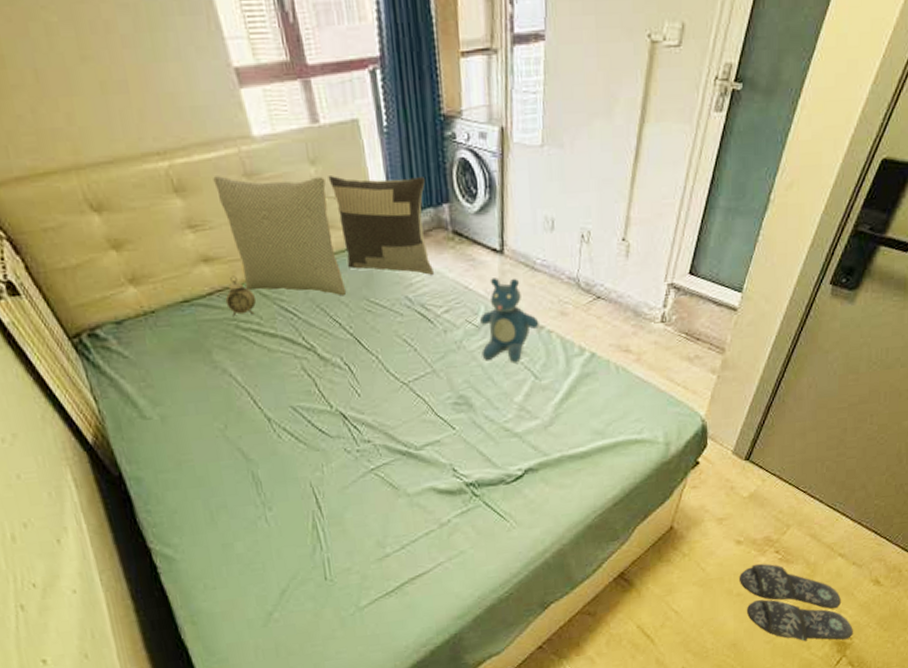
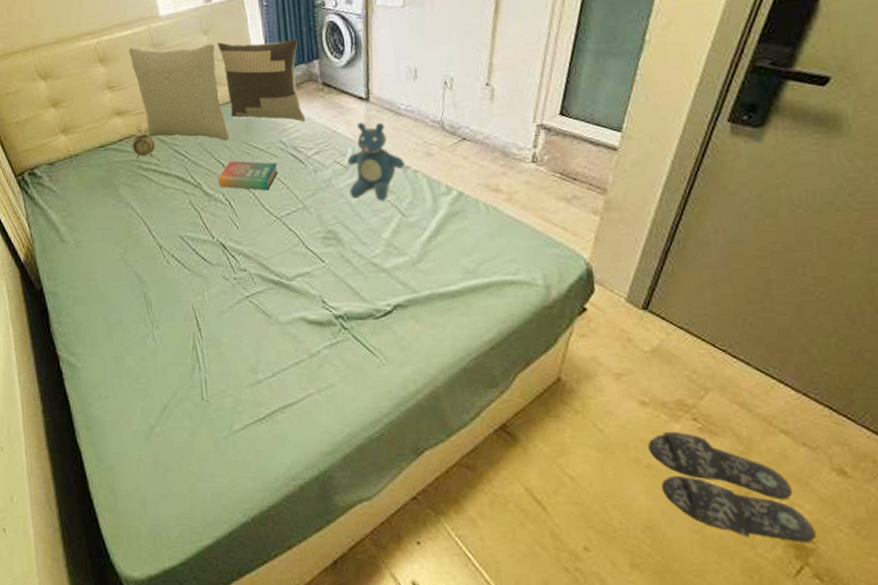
book: none [335,319,404,354] -> present [218,160,278,191]

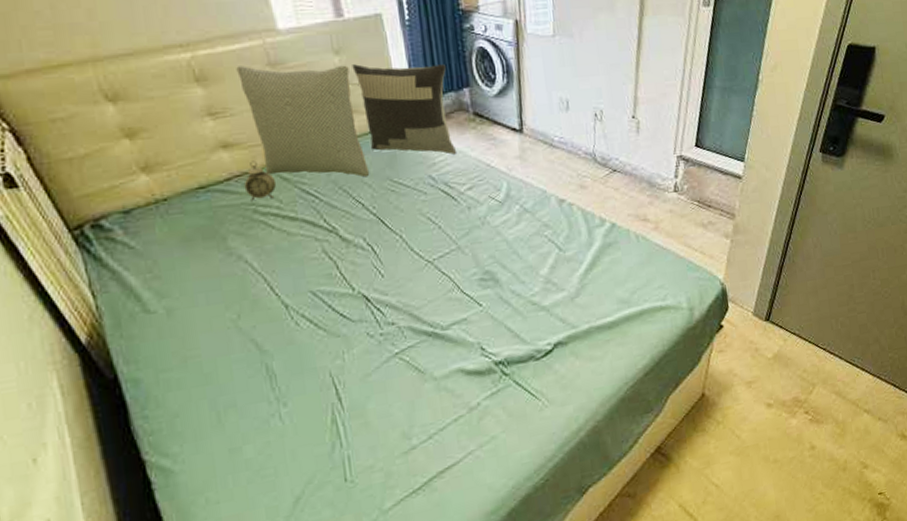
book: present [218,160,278,191] -> none [358,199,428,232]
stuffed animal: present [347,122,405,201] -> none [502,154,561,237]
slippers: present [648,431,816,542] -> none [774,425,890,507]

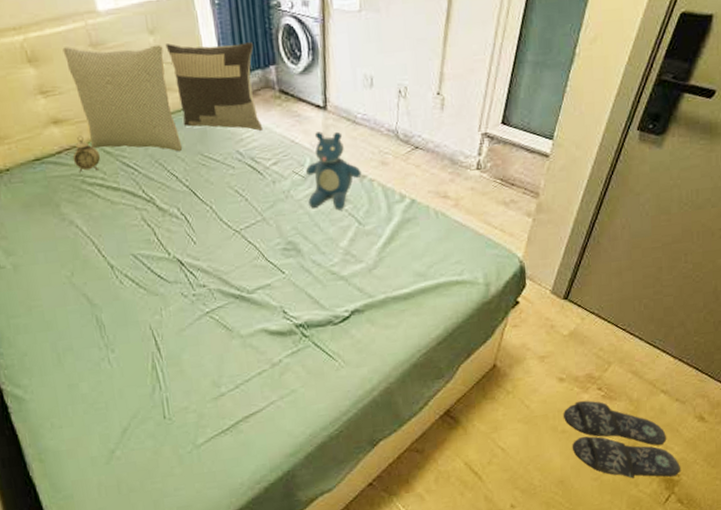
stuffed animal: none [502,154,561,237] -> present [305,131,362,211]
slippers: none [774,425,890,507] -> present [564,400,680,479]

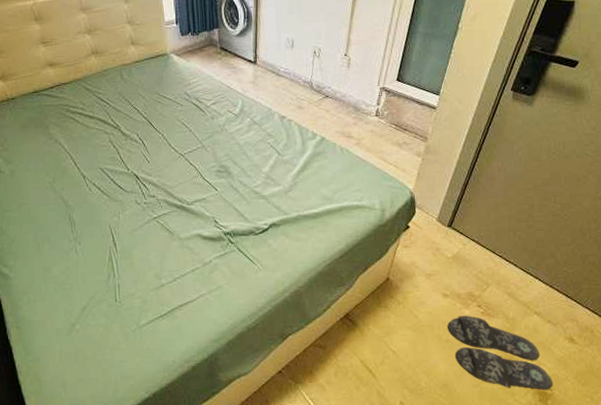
pillow: present [62,44,183,152] -> none [61,10,144,91]
alarm clock: present [72,135,100,173] -> none [61,76,81,103]
pillow: present [165,42,264,131] -> none [136,10,207,78]
stuffed animal: present [305,131,362,211] -> none [237,80,282,143]

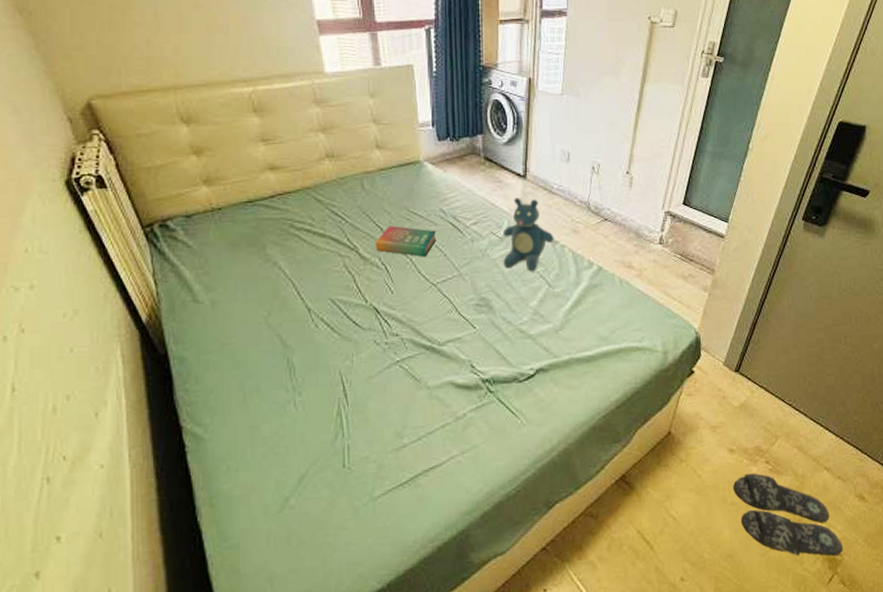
book: none [134,107,183,133] -> present [376,226,436,257]
stuffed animal: none [237,80,282,143] -> present [502,198,554,272]

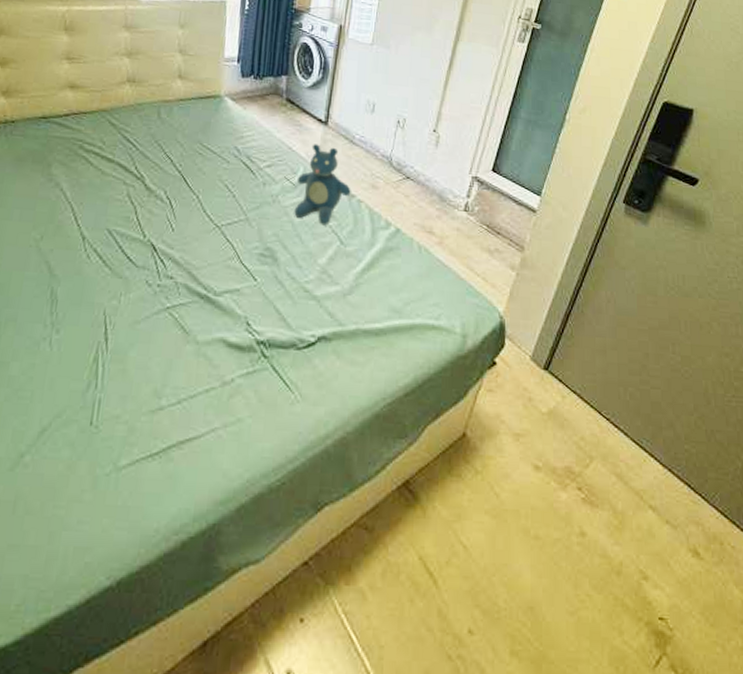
book: present [376,226,436,257] -> none [163,158,227,196]
slippers: present [733,473,843,556] -> none [538,500,673,629]

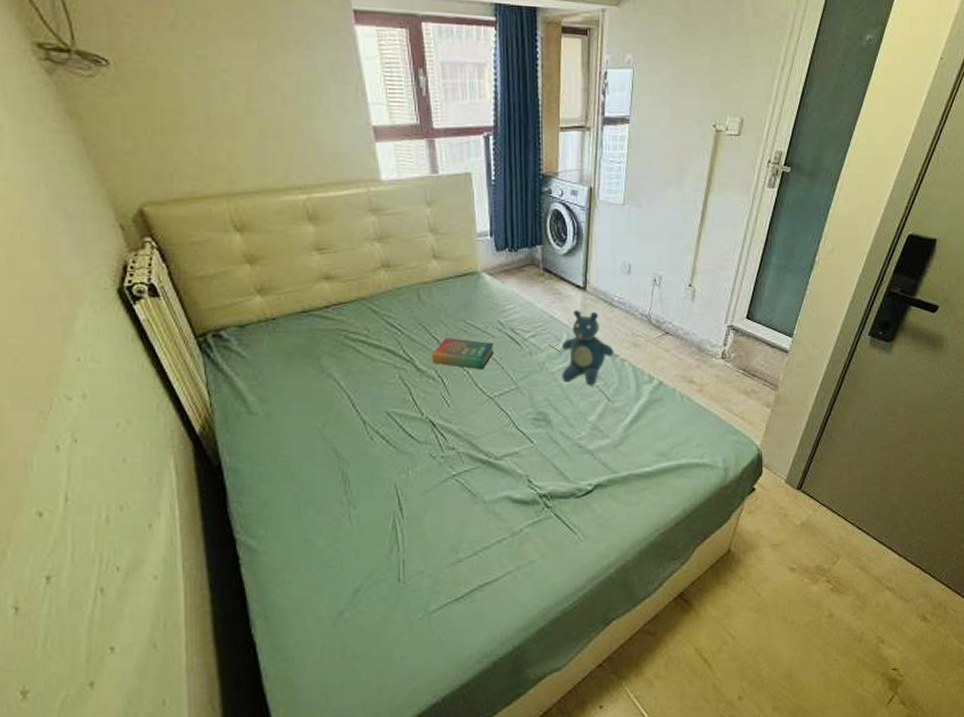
book: none [163,158,227,196] -> present [432,338,493,370]

